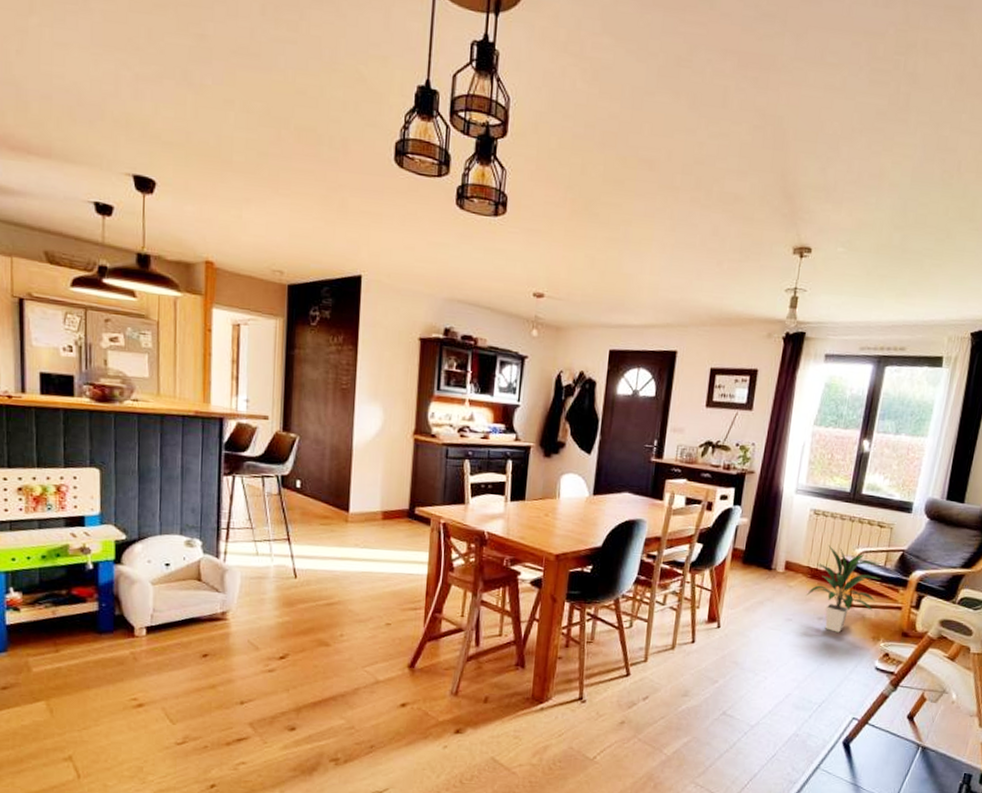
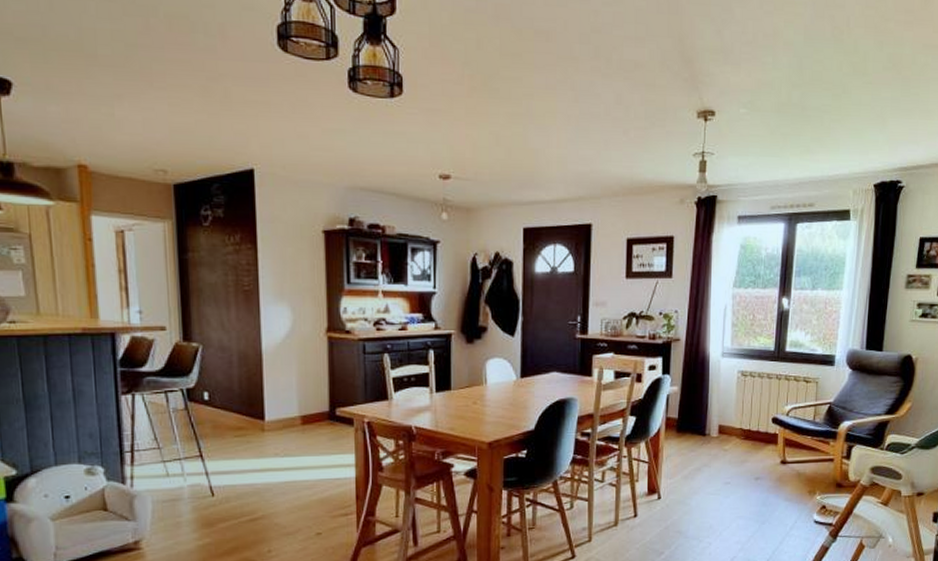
indoor plant: present [805,544,880,633] -> none [741,404,811,491]

